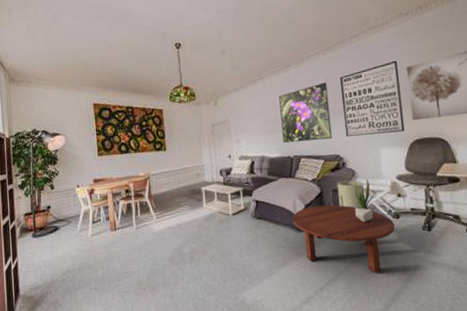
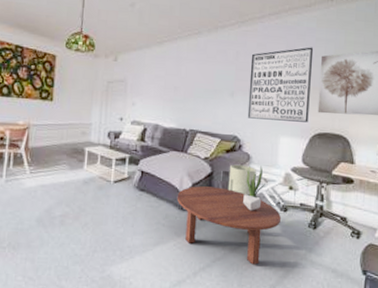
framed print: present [279,82,333,144] -> none [181,57,237,118]

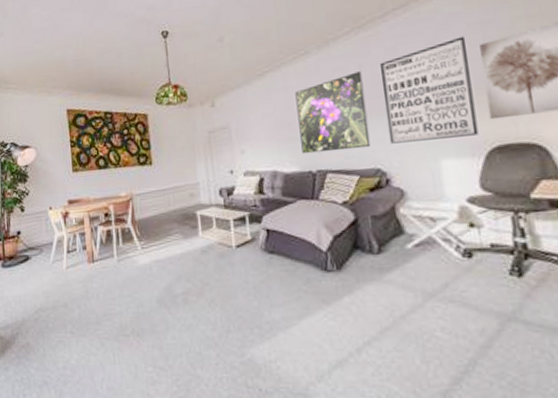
coffee table: present [177,186,281,265] -> none [316,236,466,333]
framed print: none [181,57,237,118] -> present [295,71,371,154]
planter: present [228,164,257,195] -> none [378,203,421,243]
potted plant: present [243,165,265,211] -> none [402,202,433,262]

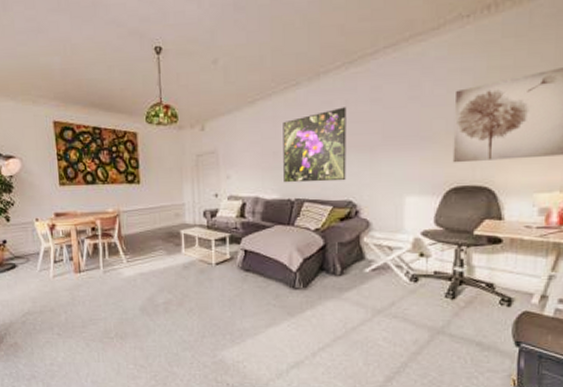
wall art: present [380,36,479,144] -> none [363,81,445,179]

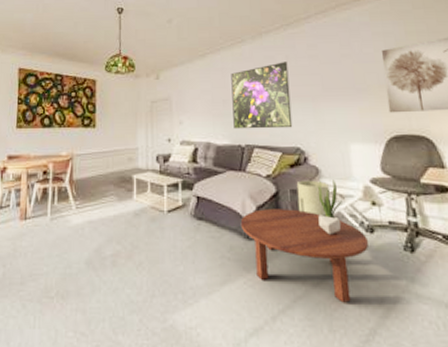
coffee table: none [287,261,410,342] -> present [240,209,368,303]
planter: none [345,233,379,267] -> present [296,180,332,216]
potted plant: none [364,232,390,284] -> present [317,180,342,235]

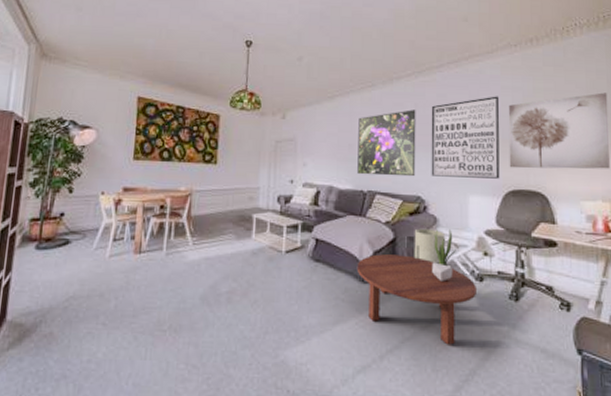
wall art: none [303,42,380,126] -> present [431,96,500,179]

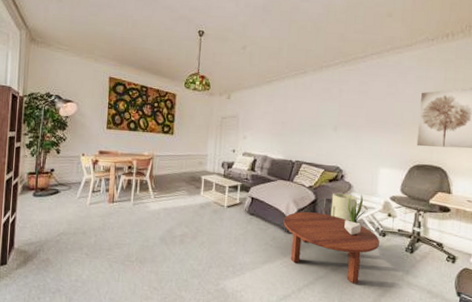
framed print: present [357,110,416,177] -> none [288,94,341,151]
wall art: present [431,96,500,179] -> none [349,84,414,155]

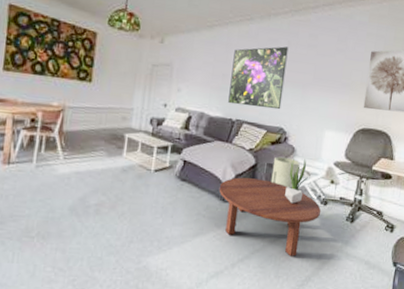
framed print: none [288,94,341,151] -> present [228,46,289,110]

